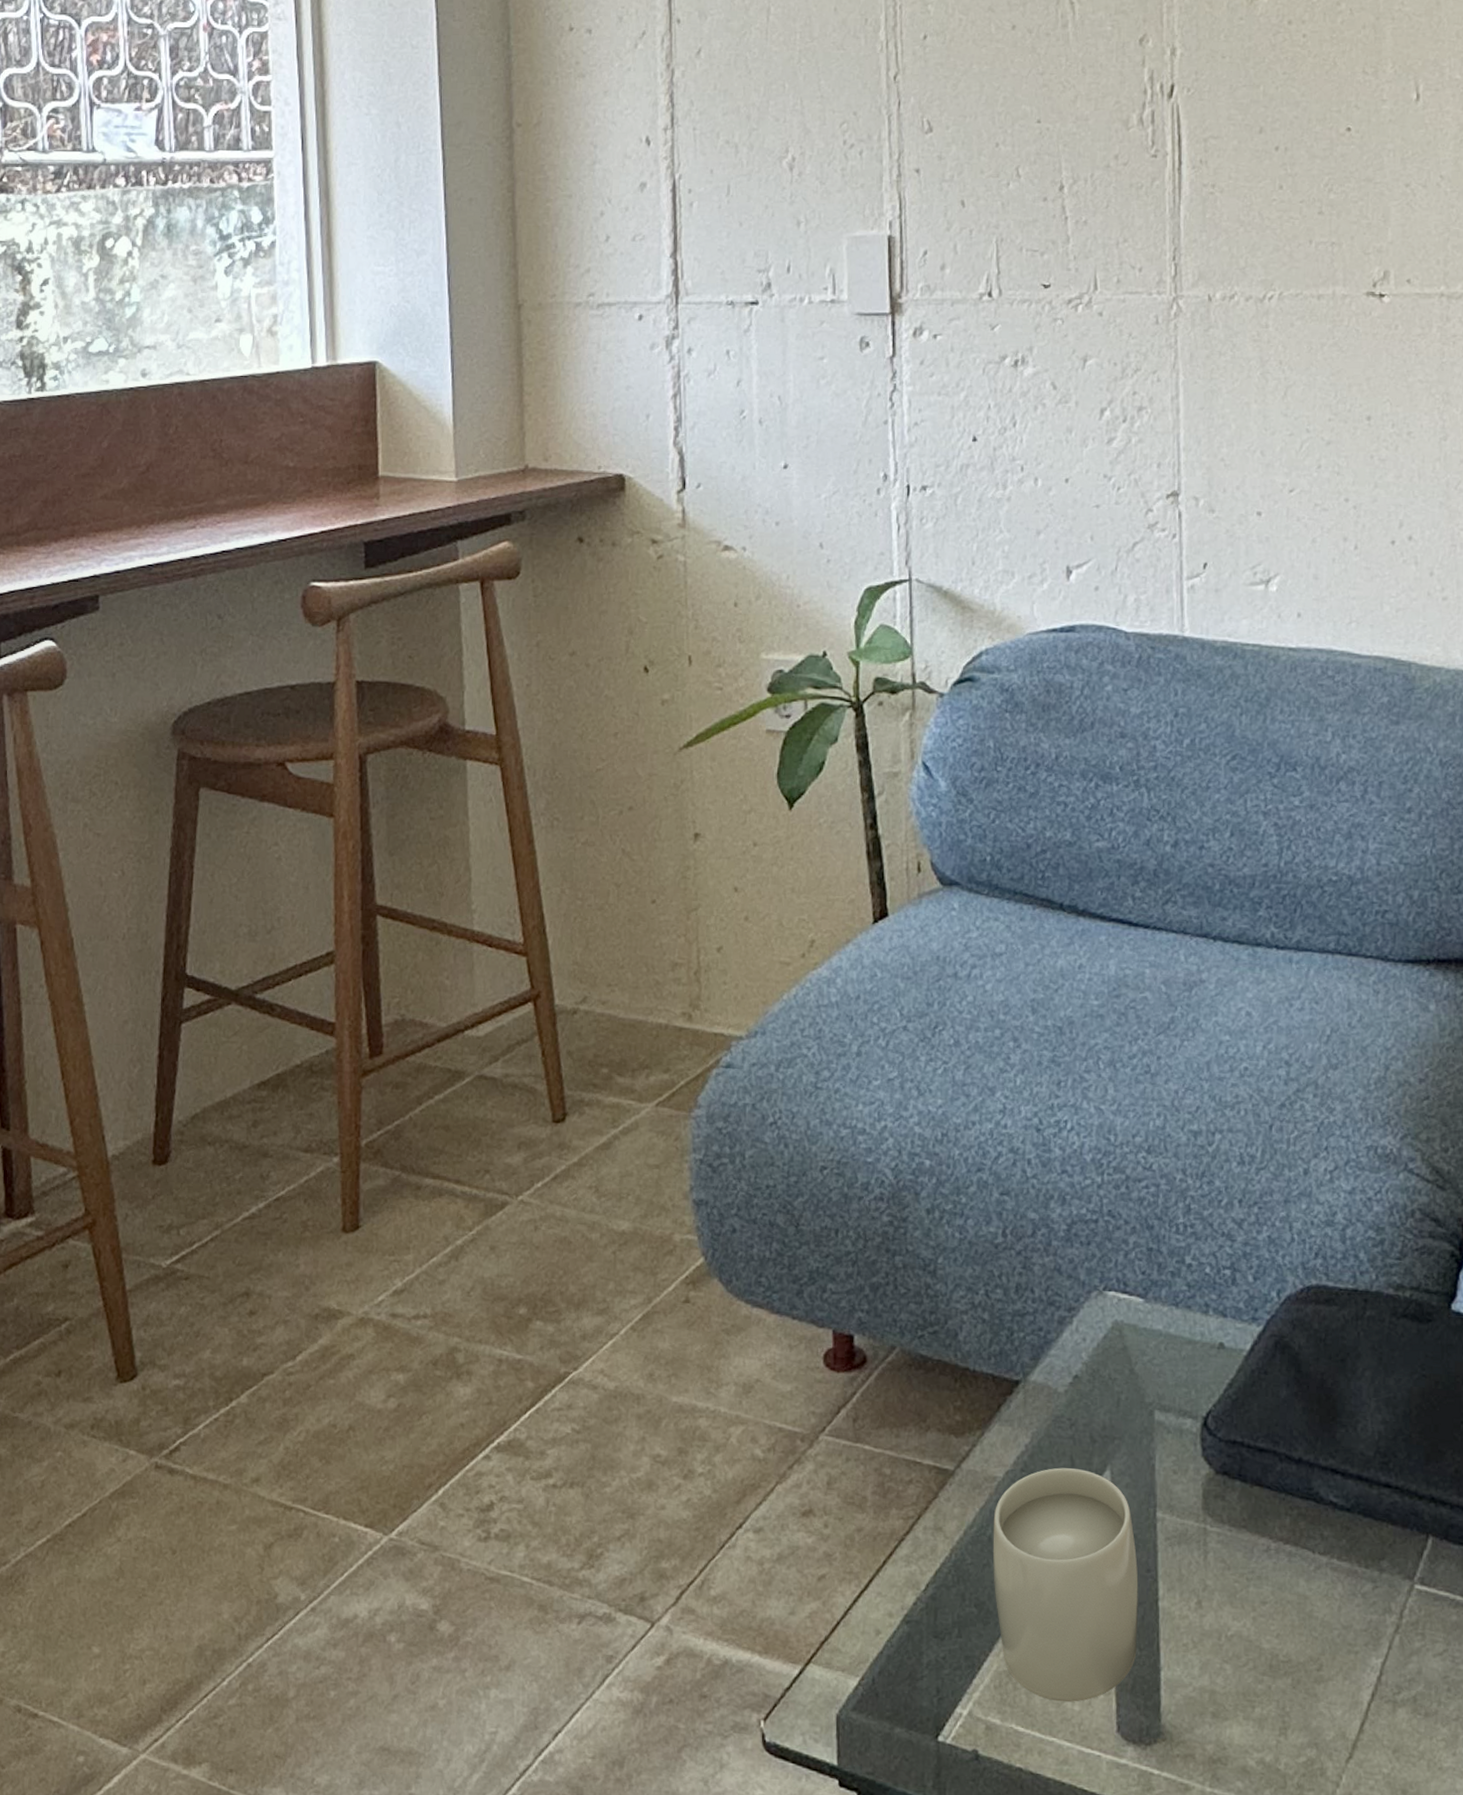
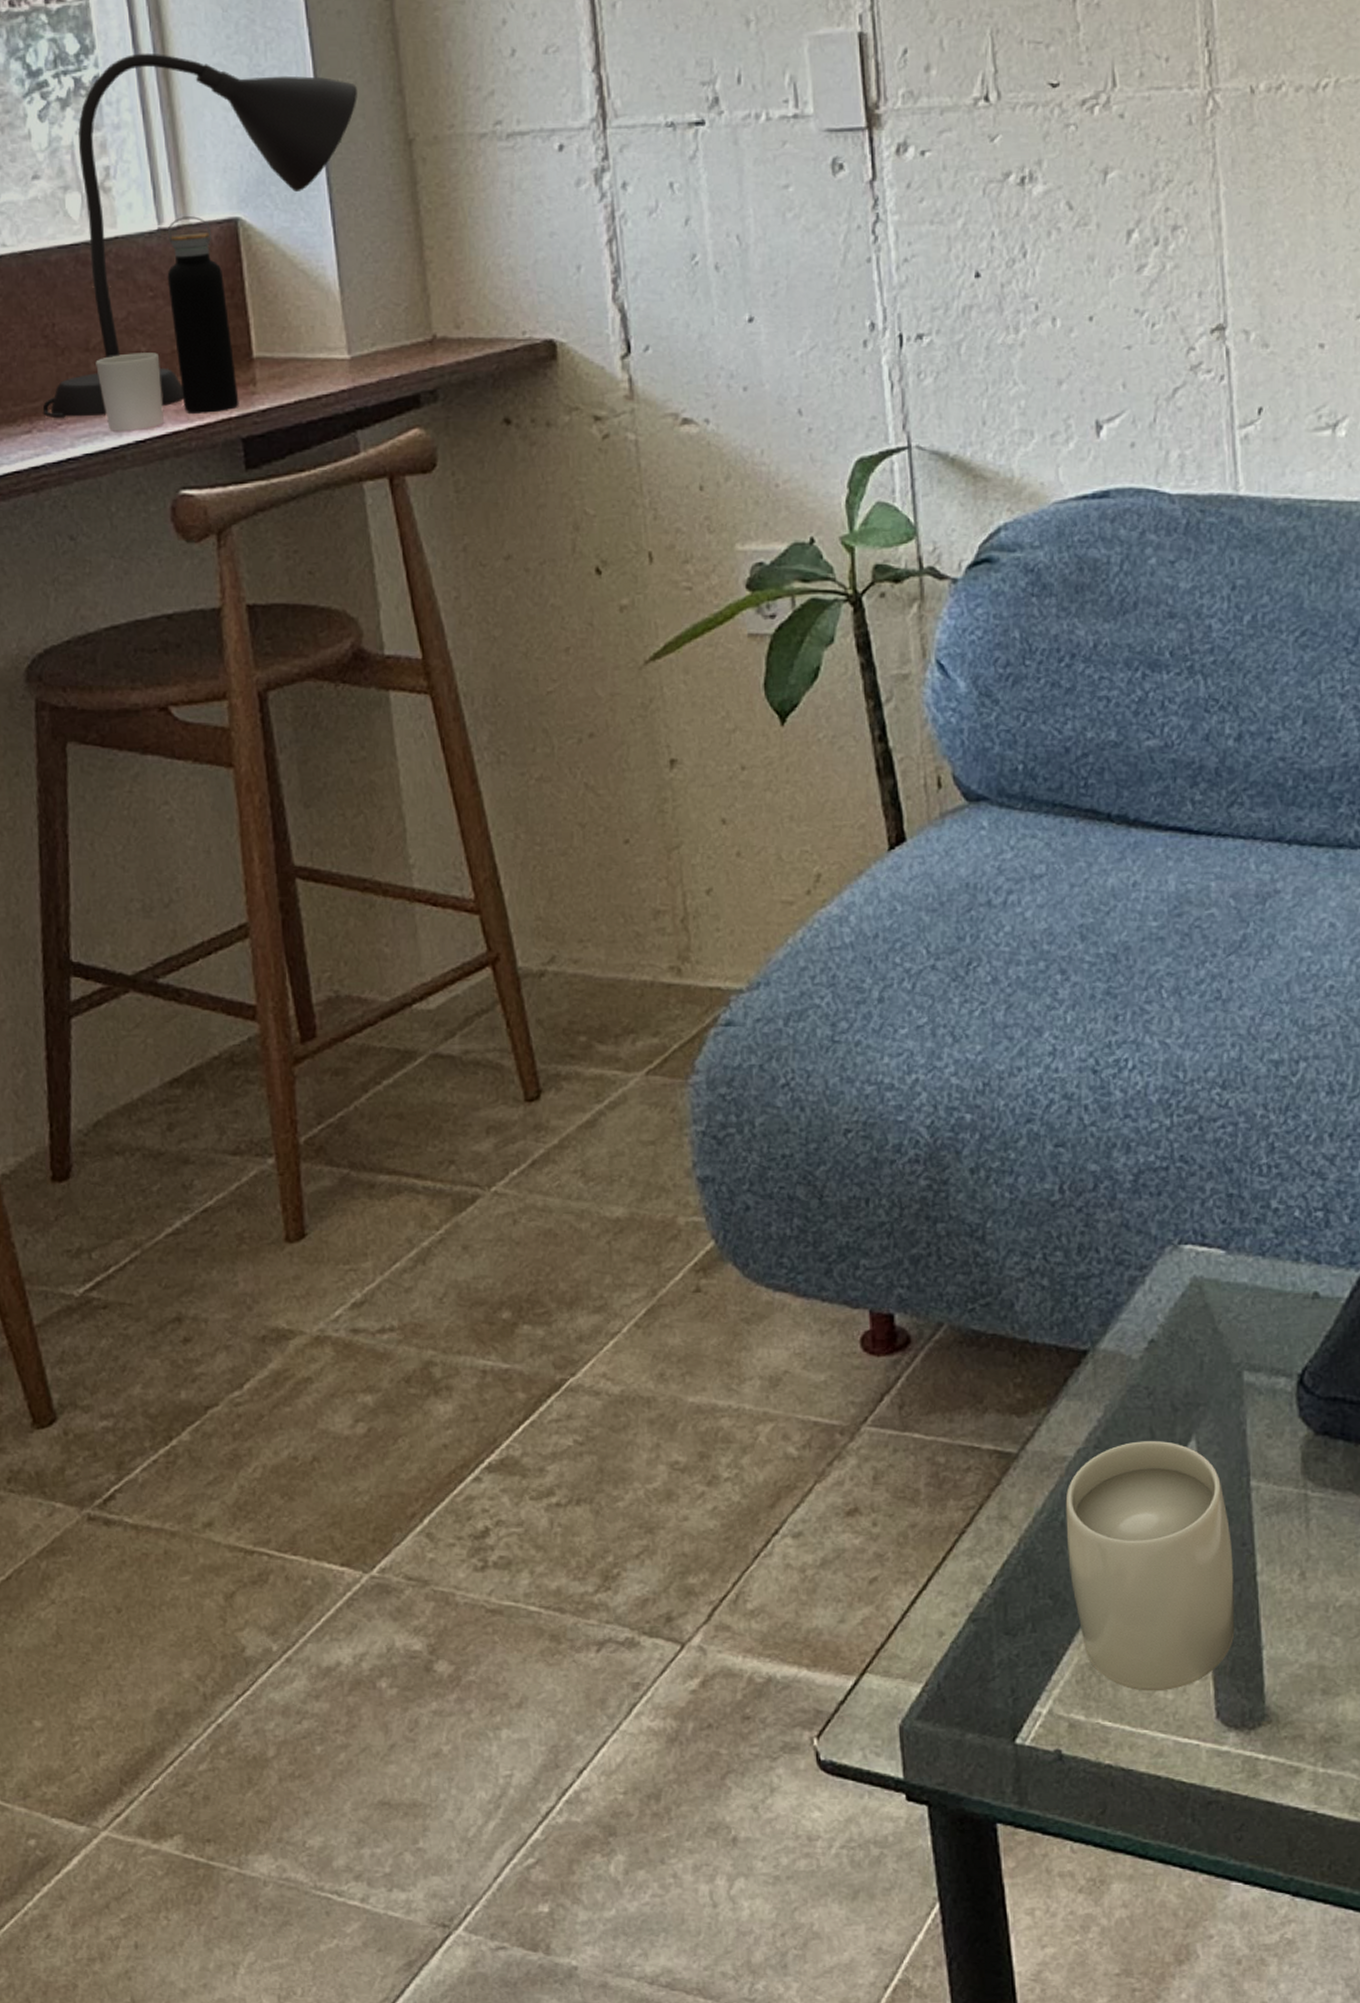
desk lamp: none [206,225,480,518] -> present [42,53,357,419]
mug: none [252,467,304,532] -> present [95,352,164,433]
water bottle: none [315,358,365,520] -> present [167,216,239,413]

